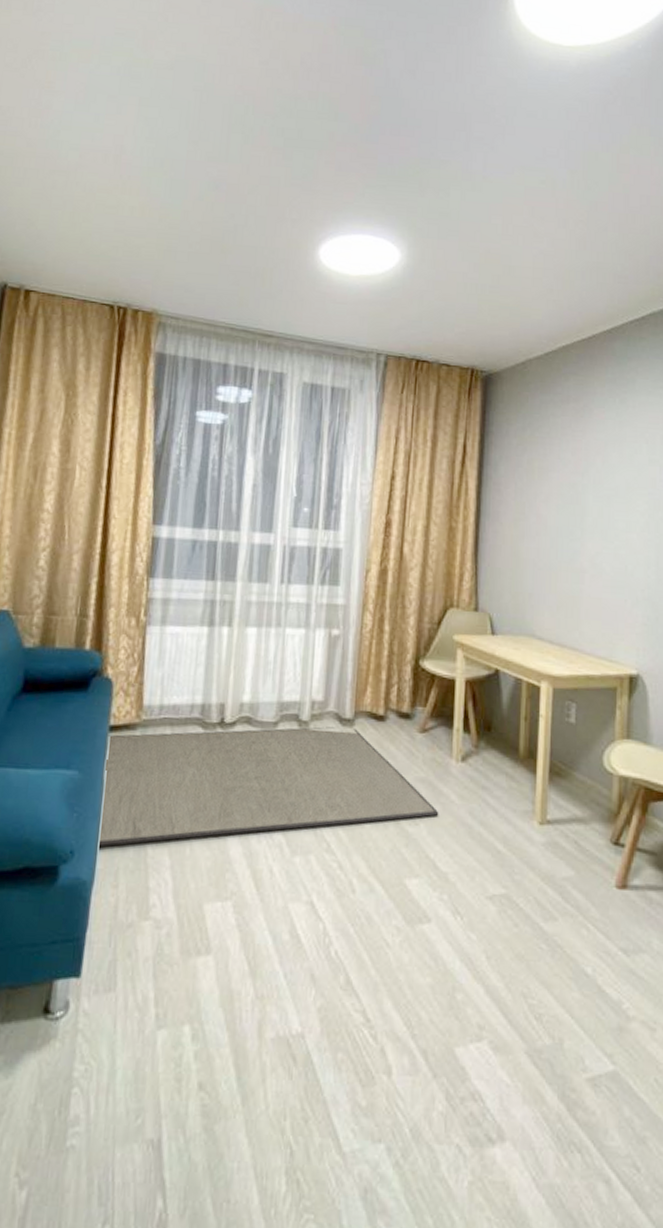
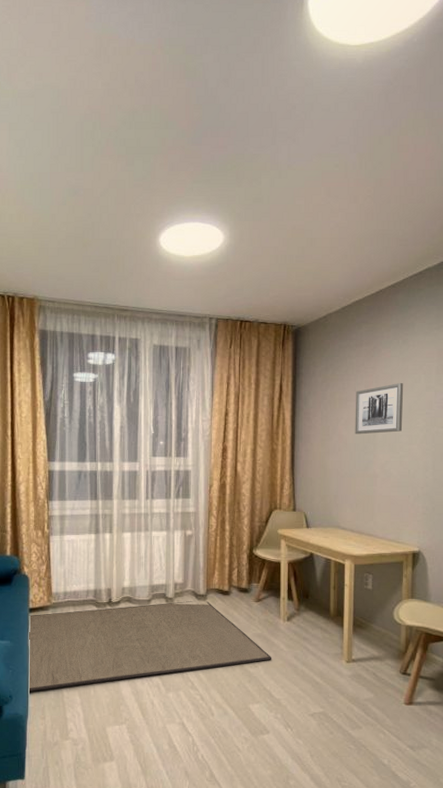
wall art: none [557,452,621,516] -> present [355,383,404,435]

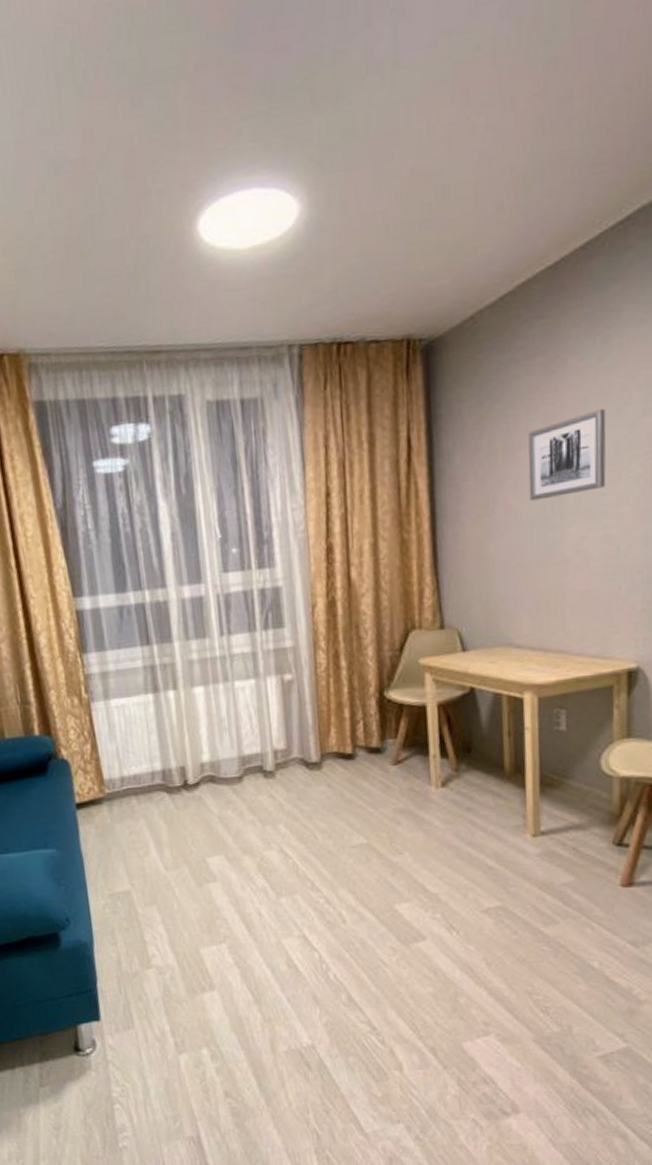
rug: present [28,601,272,691] -> none [76,771,423,911]

